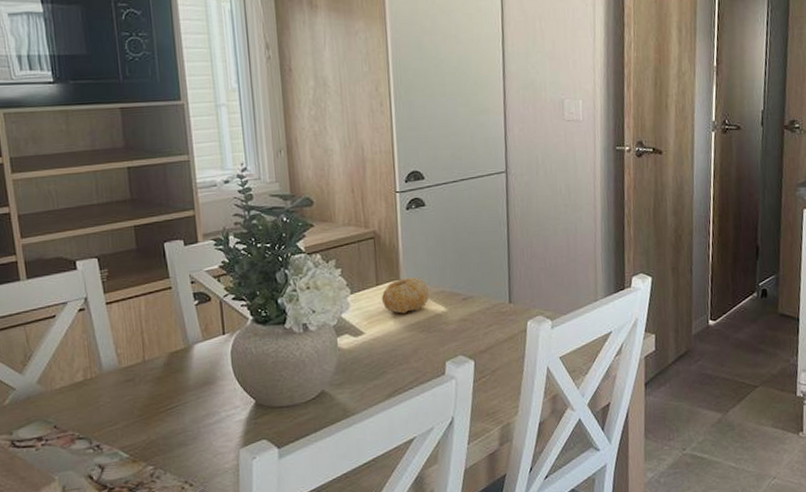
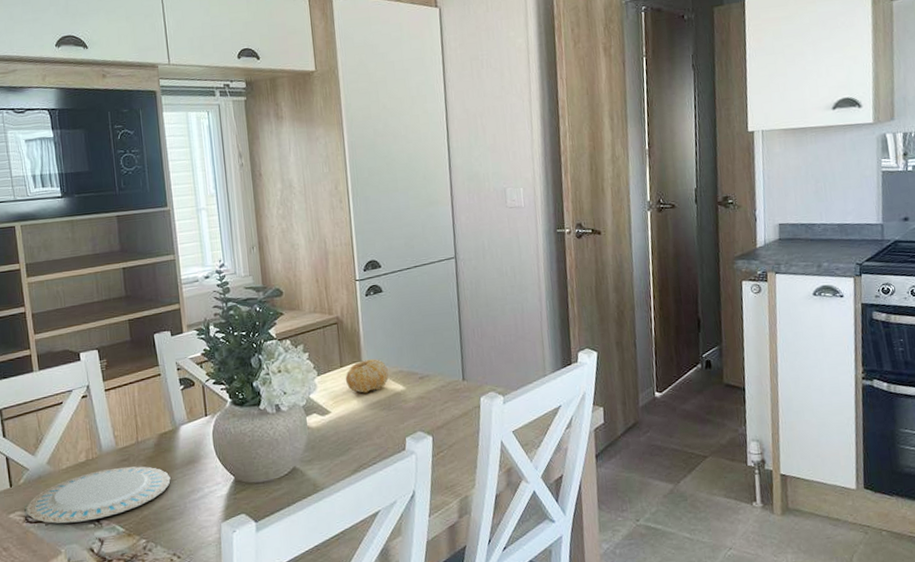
plate: none [13,387,183,449] -> present [27,466,171,524]

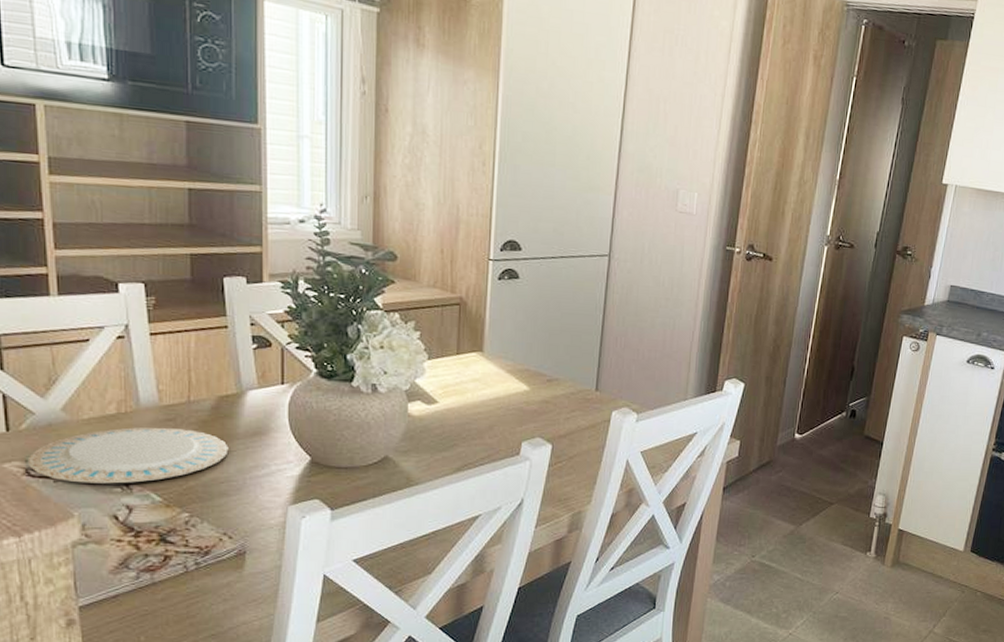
fruit: present [345,359,390,393] -> none [460,351,514,387]

